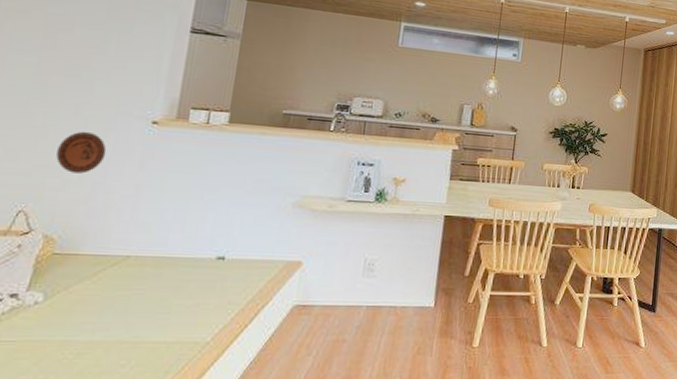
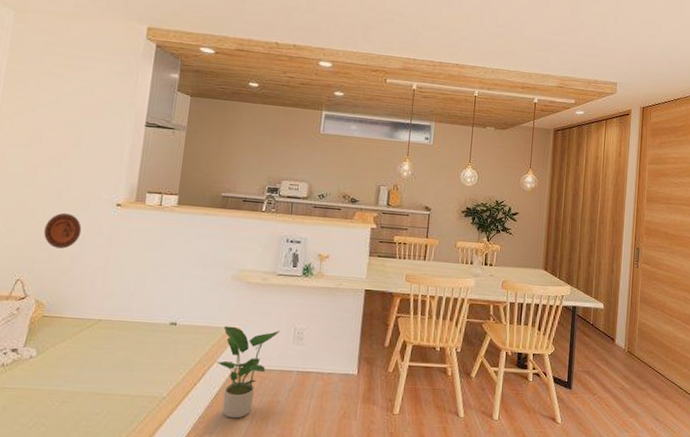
potted plant: none [272,258,348,362] -> present [216,326,280,419]

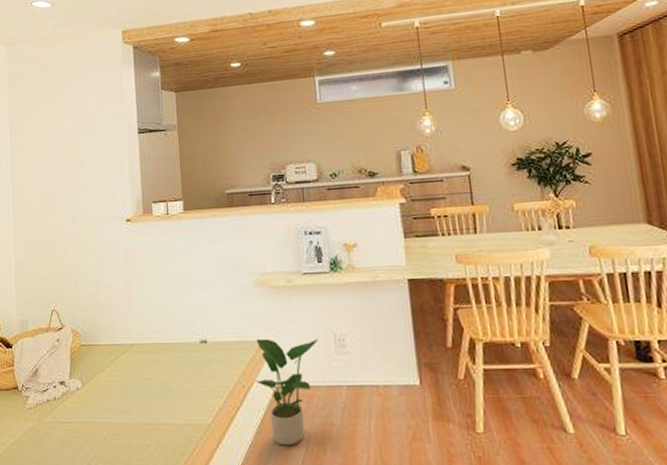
decorative plate: present [44,212,82,249] -> none [67,236,100,274]

